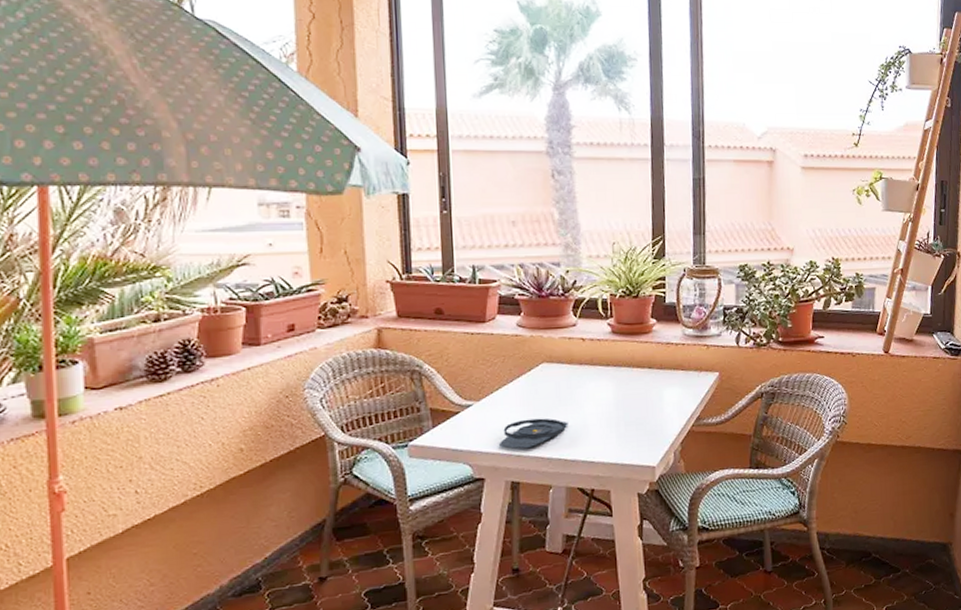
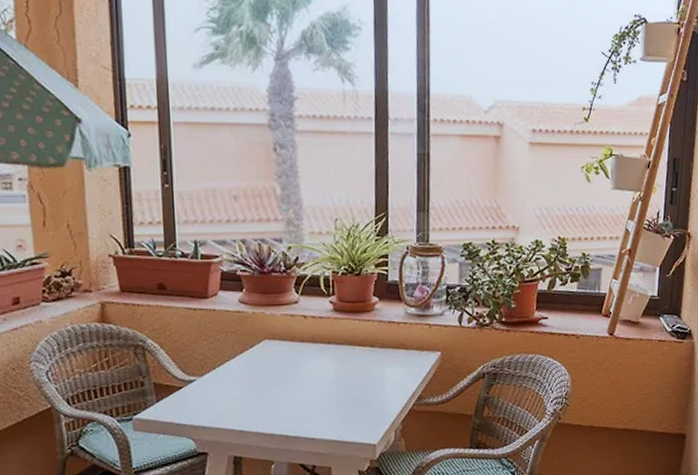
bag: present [498,418,568,449] -> none [221,394,290,424]

